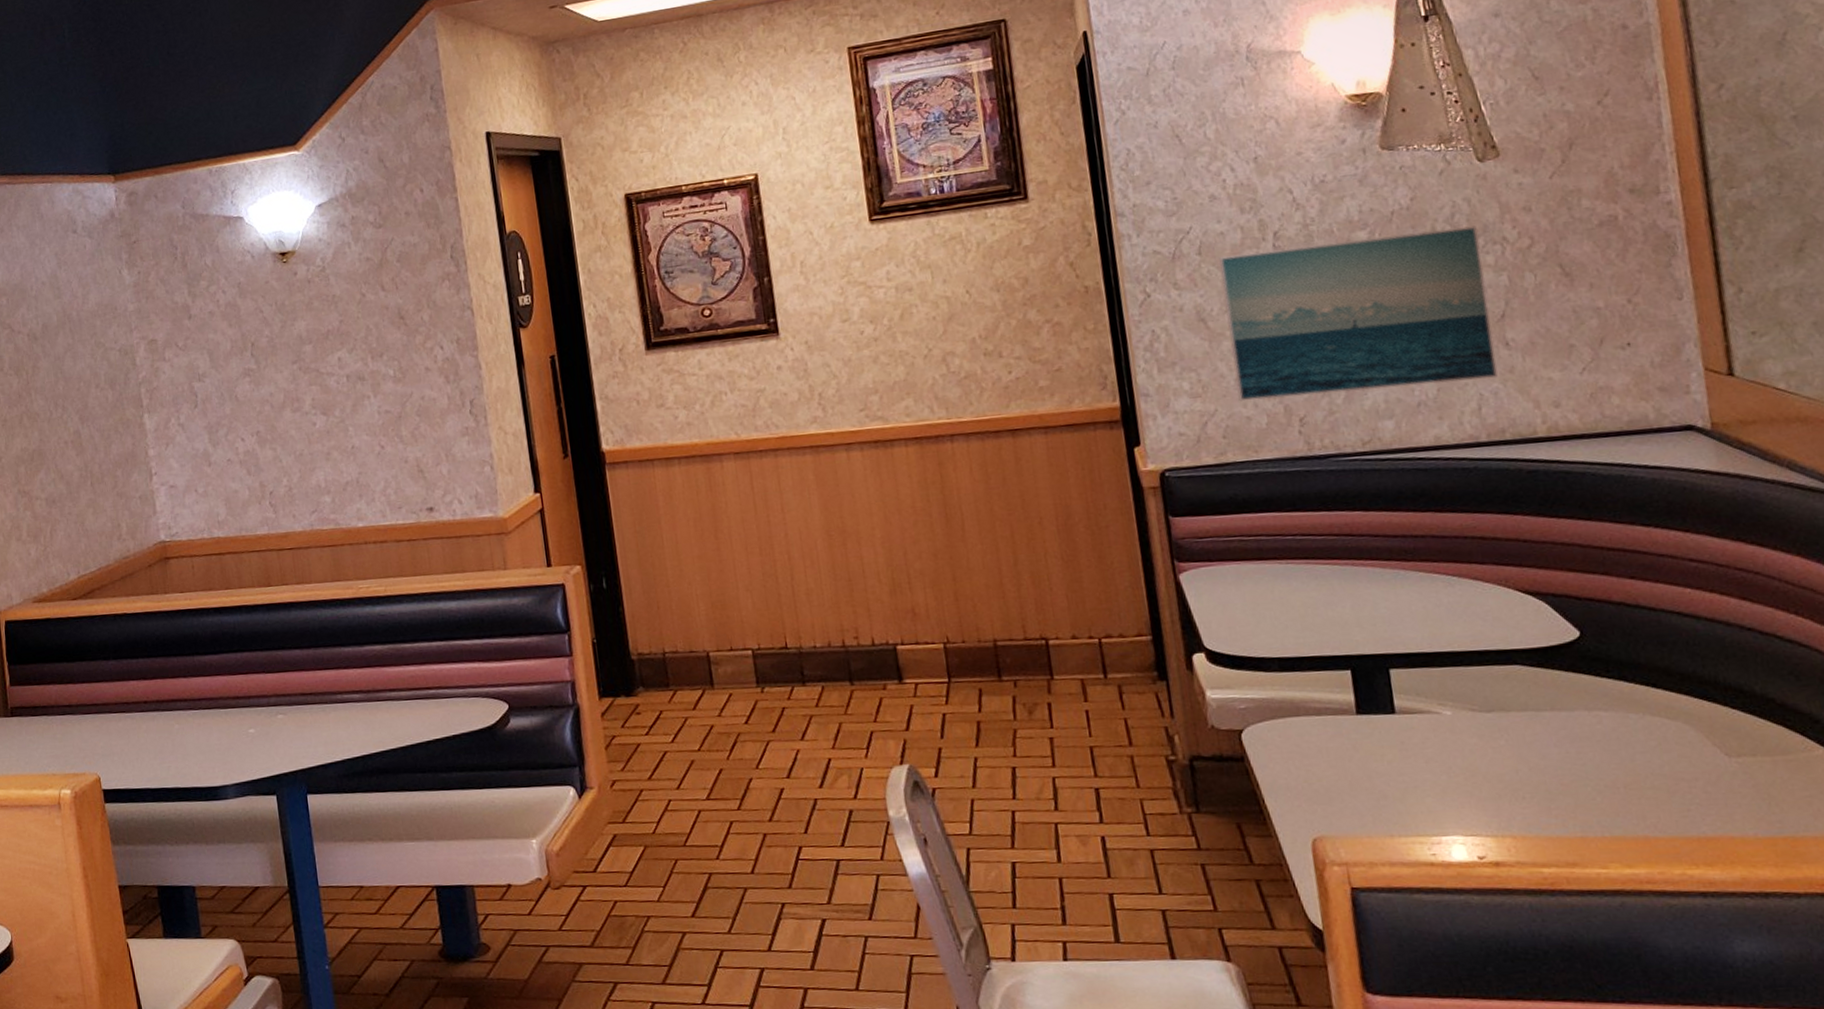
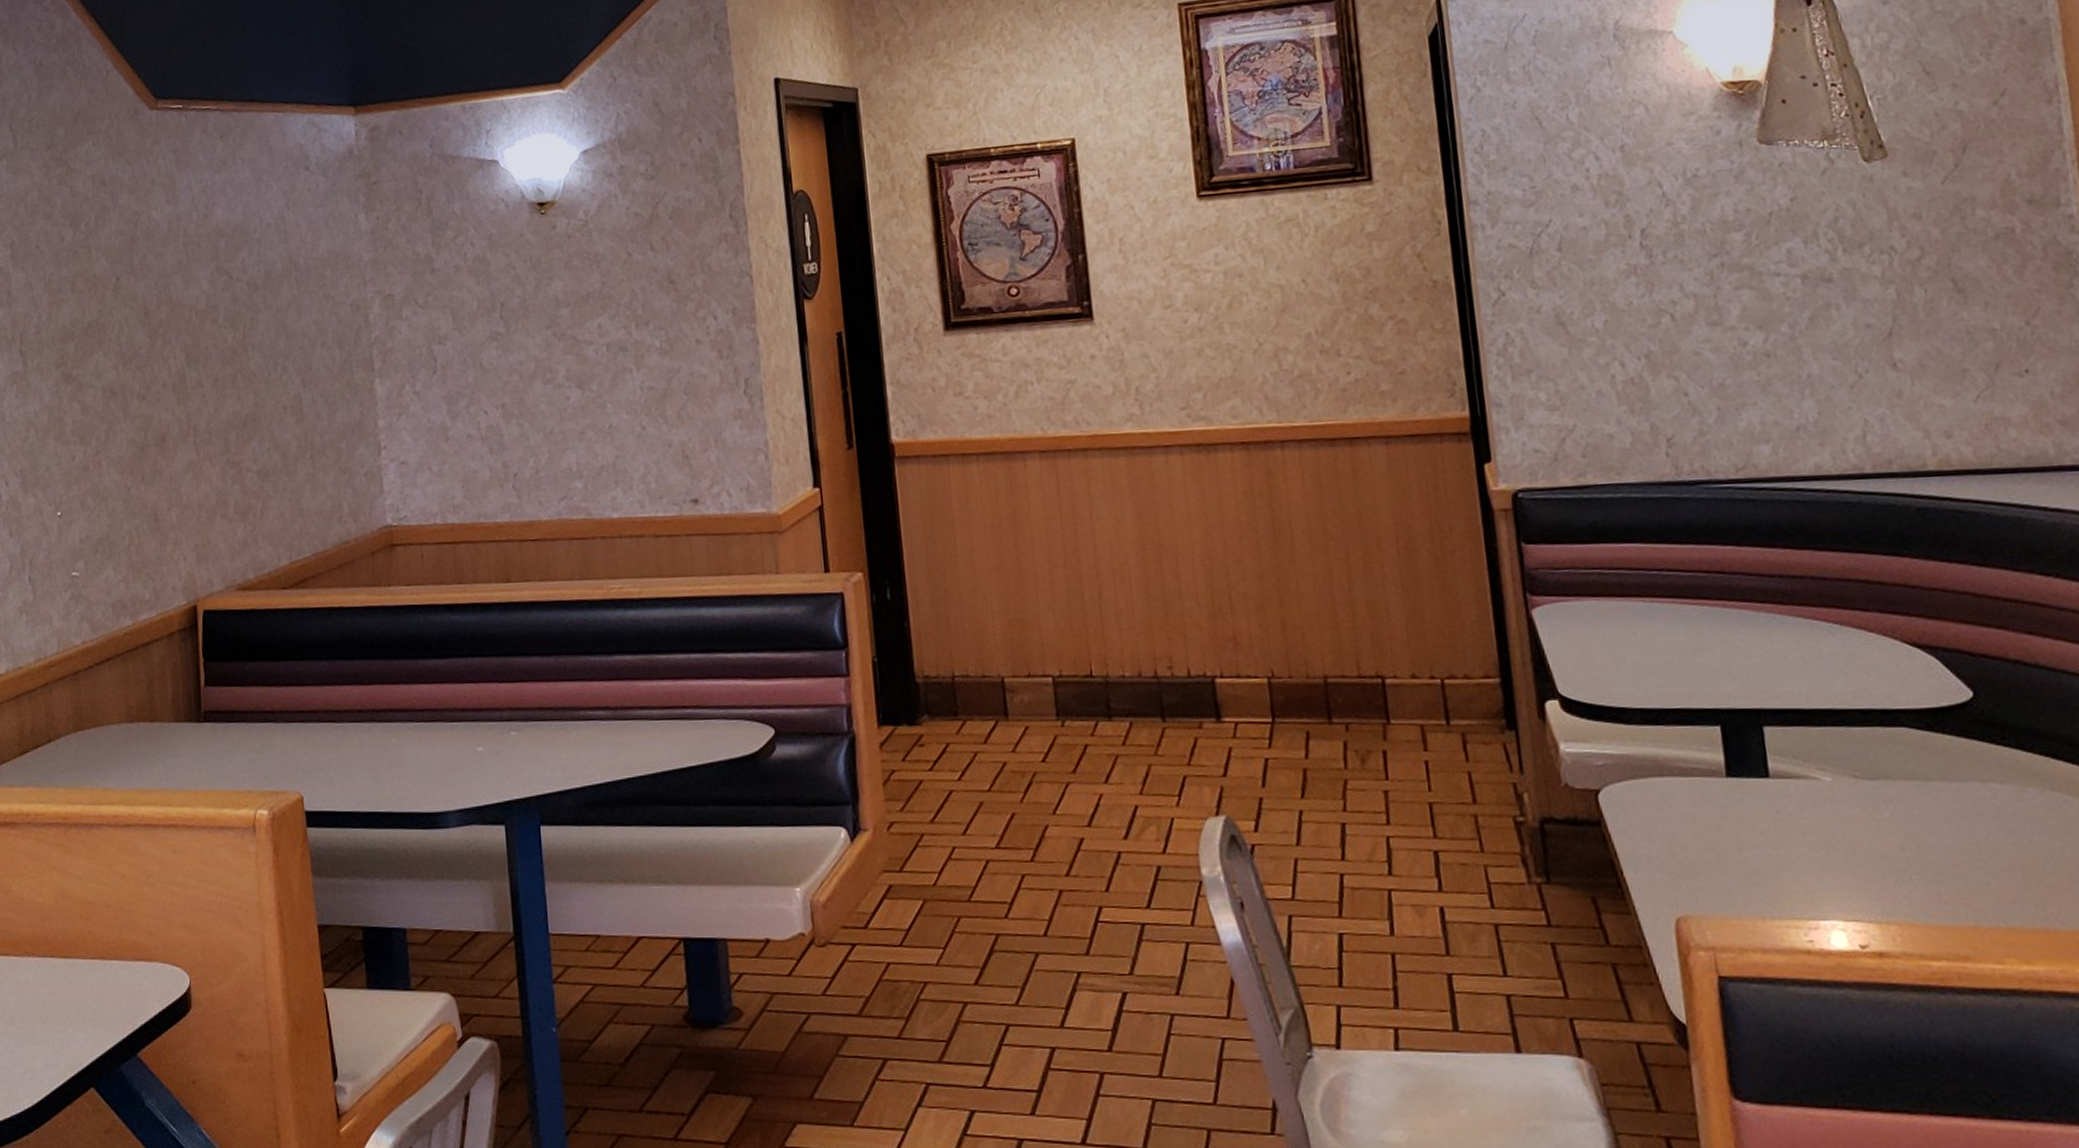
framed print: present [1219,225,1498,402] -> none [1581,232,1884,417]

